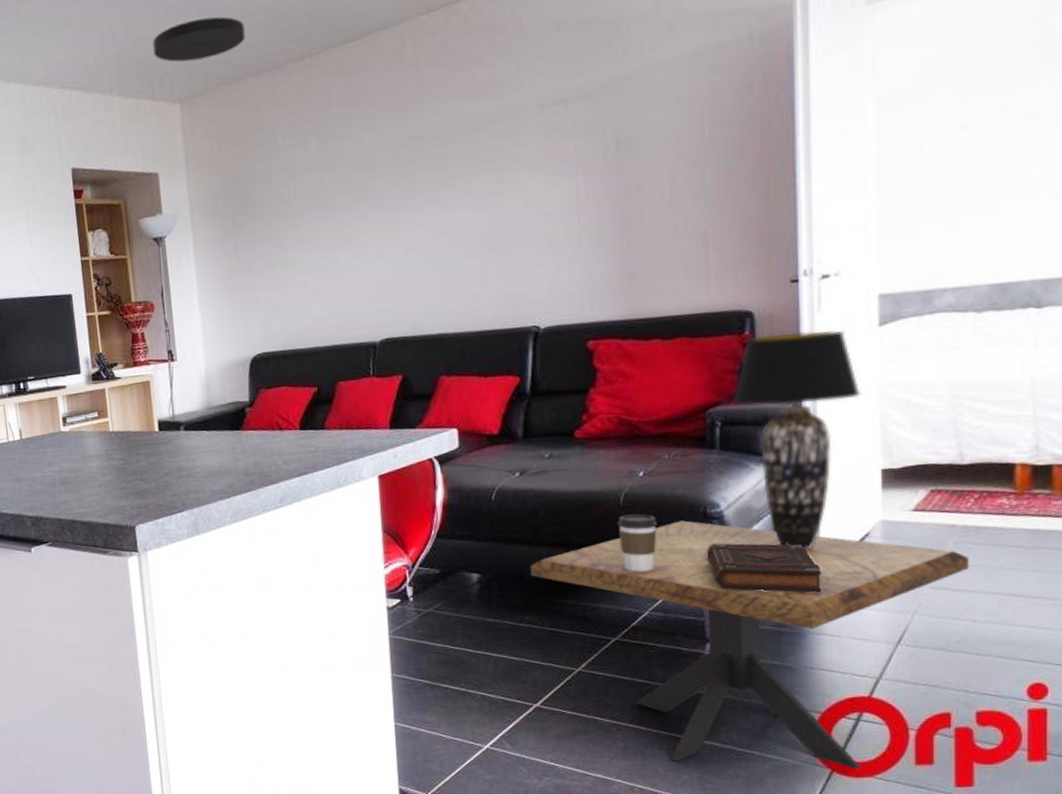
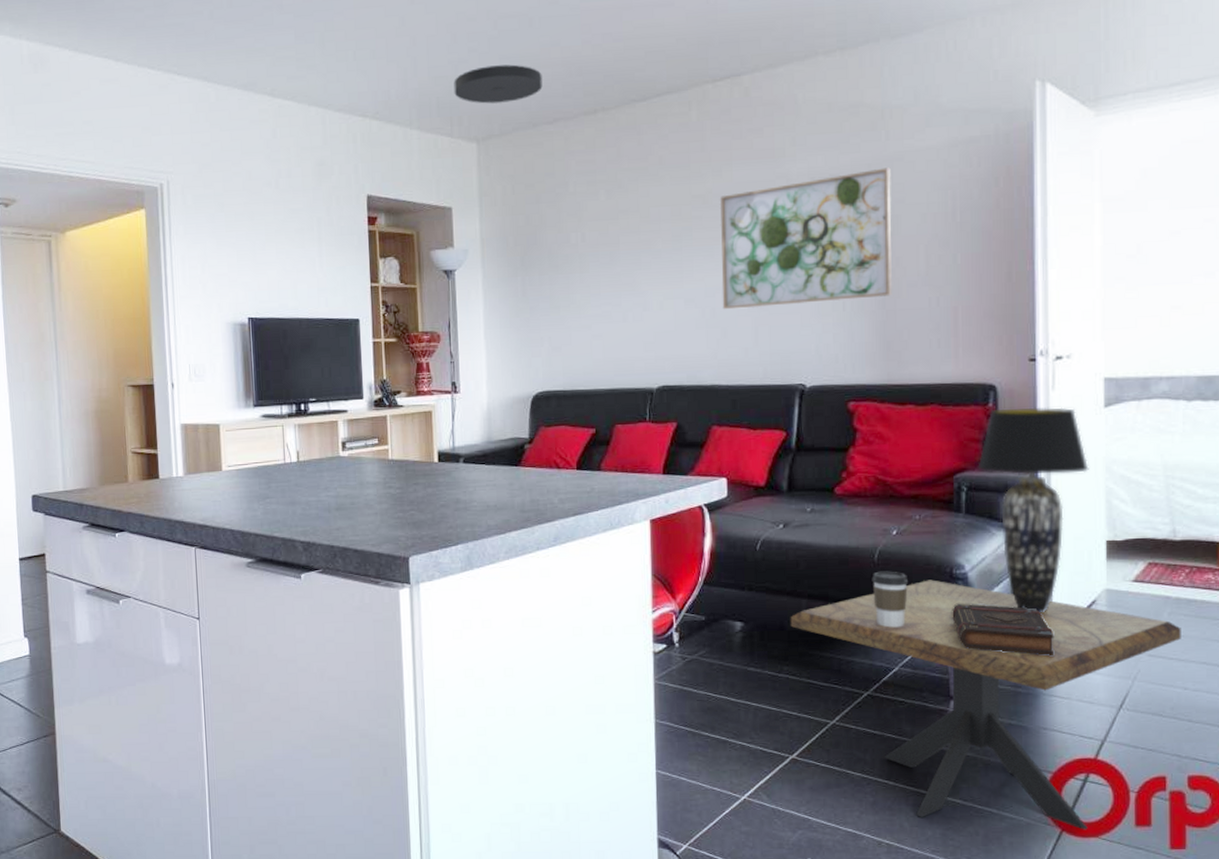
wall art: none [440,85,634,255] -> present [719,167,893,310]

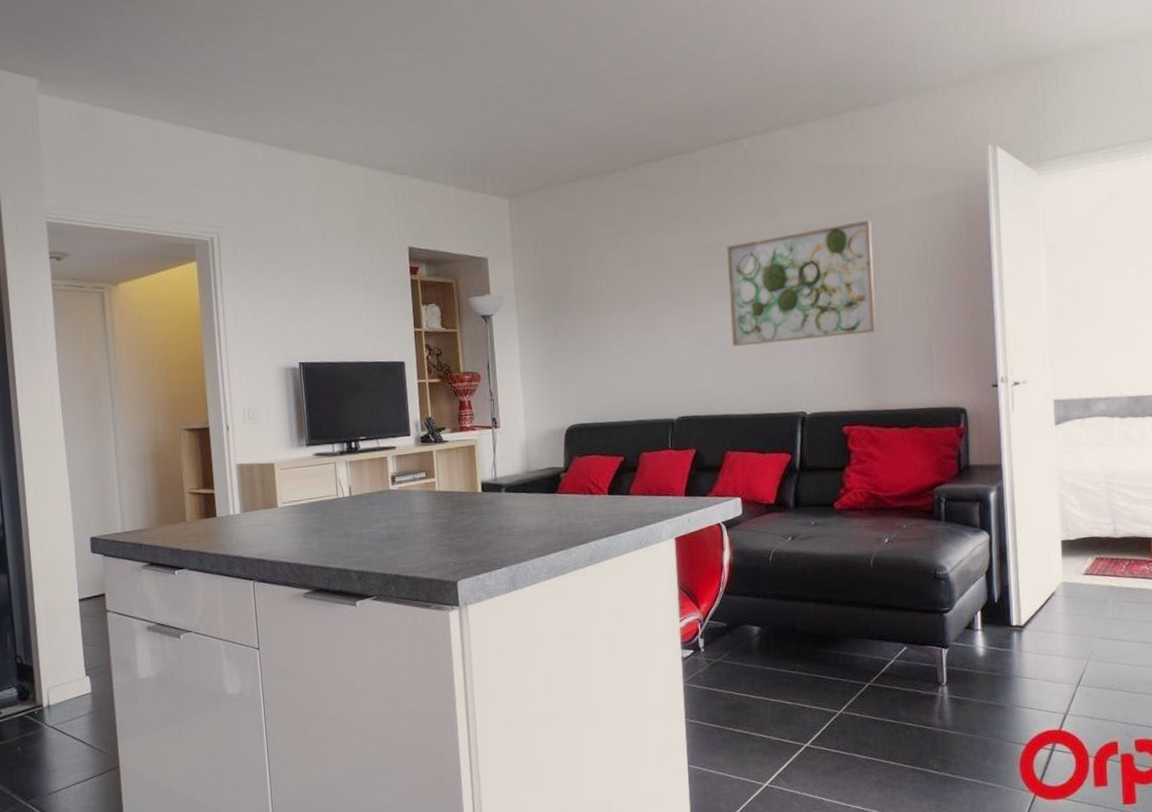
ceiling light: present [454,64,543,104] -> none [485,127,567,163]
side table: present [790,580,1181,830] -> none [800,581,1125,793]
coffee cup: present [872,571,909,628] -> none [868,574,900,625]
book: present [952,603,1055,655] -> none [937,600,1023,642]
table lamp: present [978,407,1089,612] -> none [953,426,1045,605]

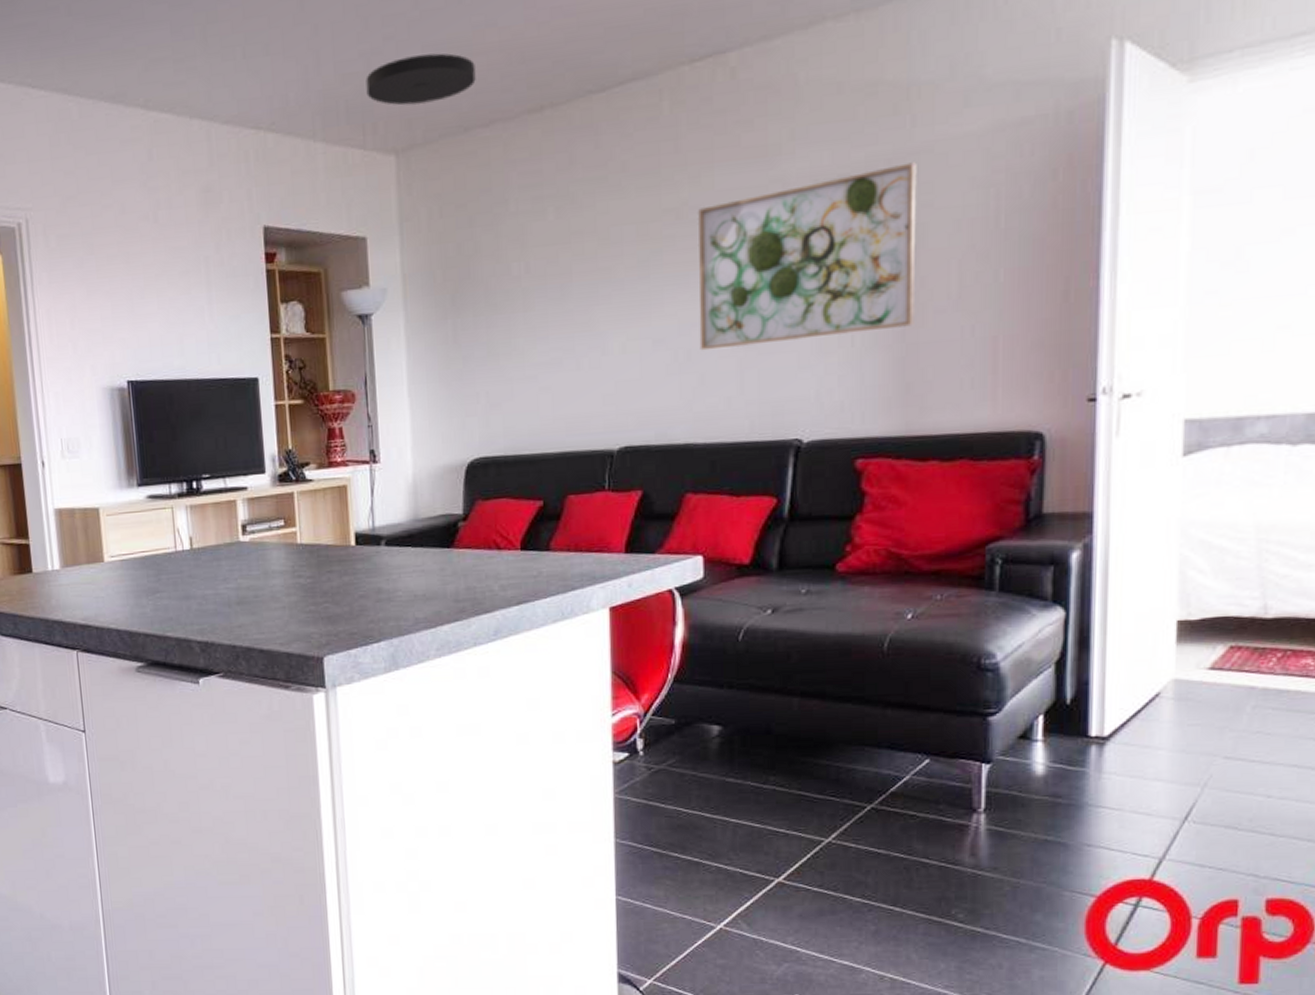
ceiling light: none [485,127,567,163] -> present [366,53,476,106]

